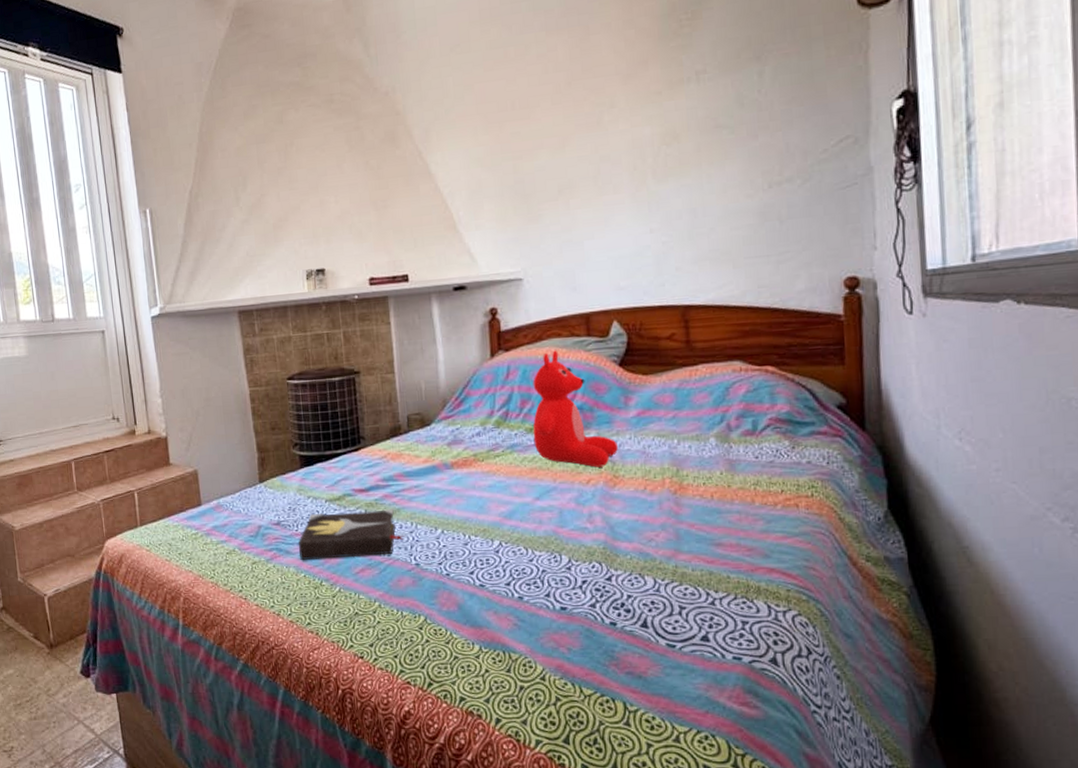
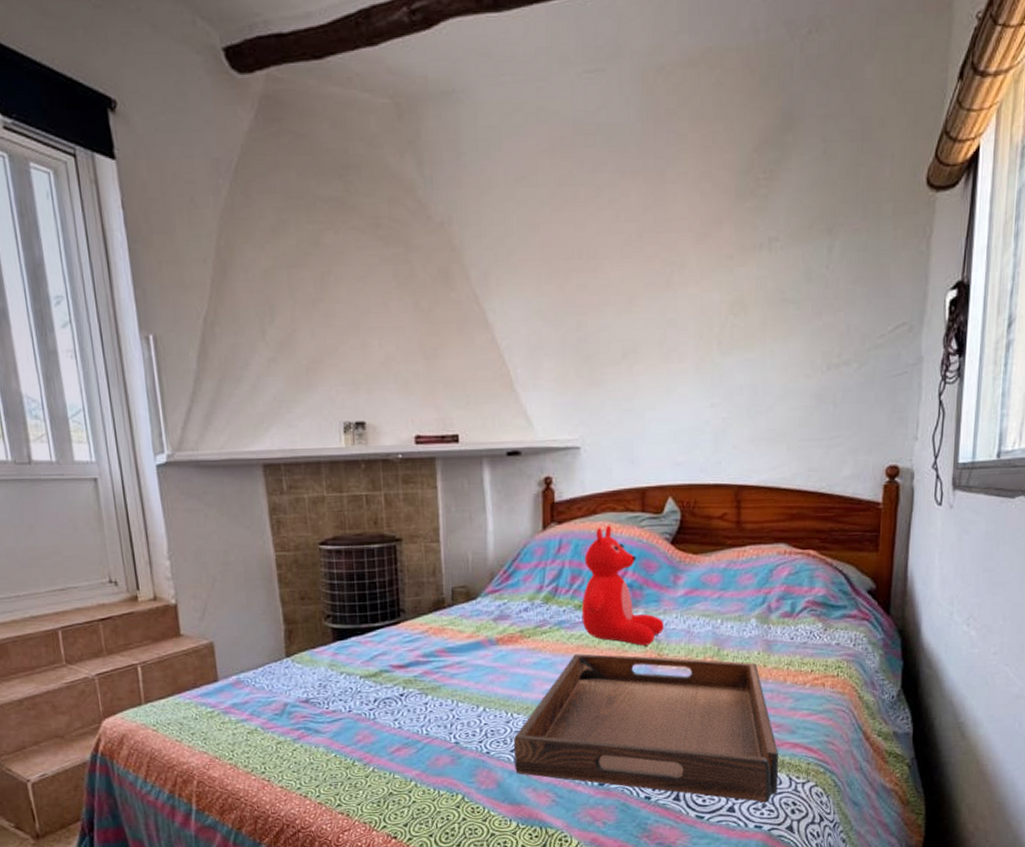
hardback book: present [299,509,405,560] -> none [329,686,445,739]
serving tray: none [473,476,756,633] -> present [514,654,779,804]

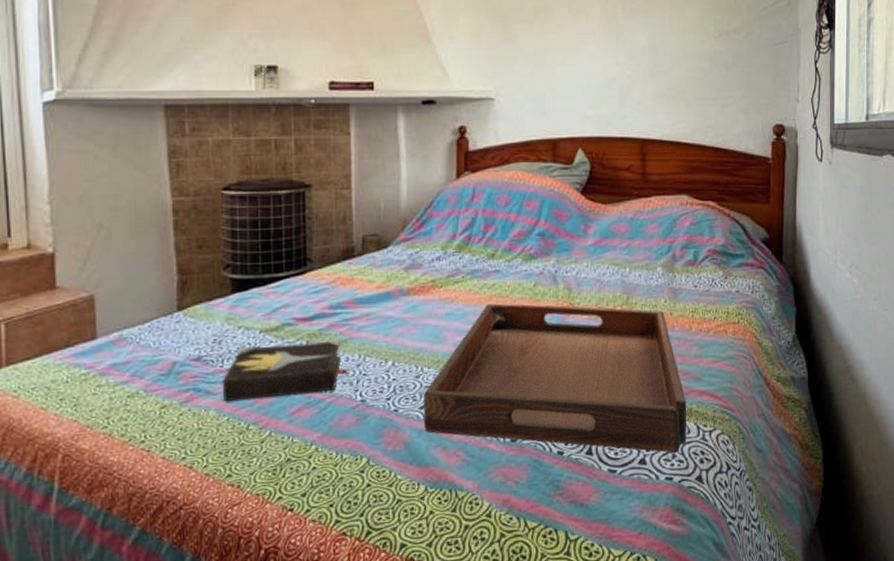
hardback book: none [329,686,445,739] -> present [223,340,351,401]
teddy bear: present [581,525,664,646] -> none [494,174,575,295]

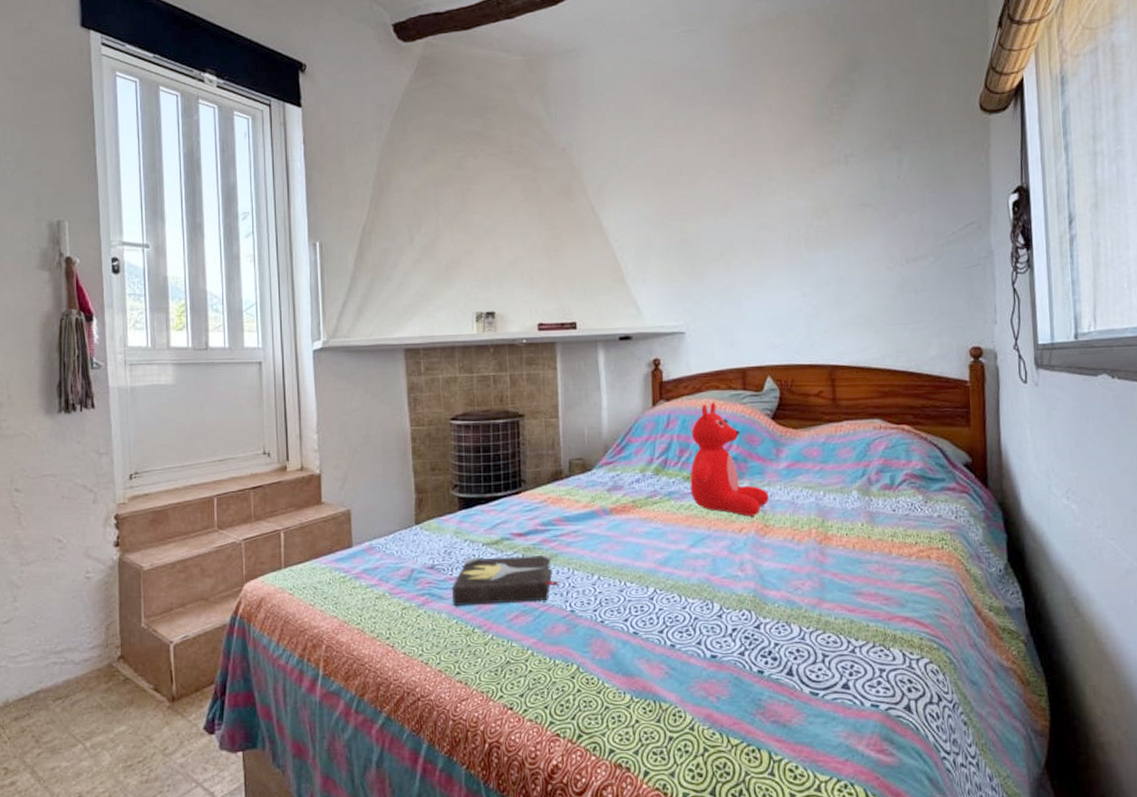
serving tray: present [424,303,687,454] -> none [627,524,892,681]
teddy bear: none [494,174,575,295] -> present [690,402,769,517]

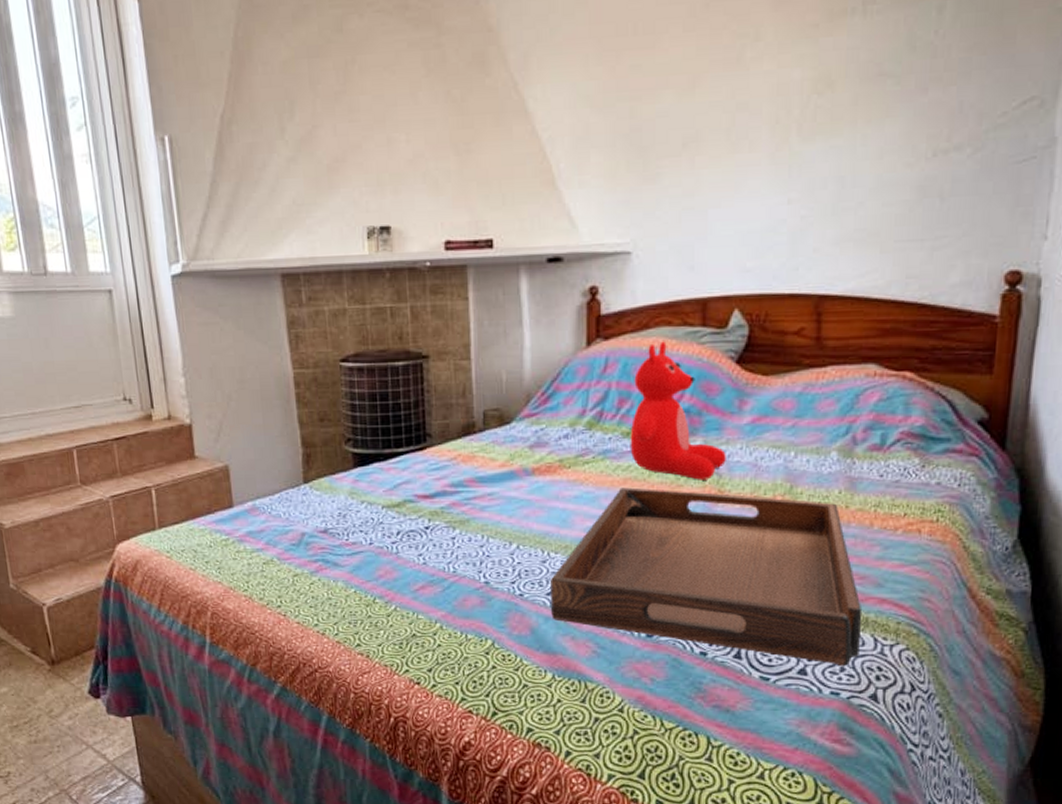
hardback book: present [452,554,561,606] -> none [349,519,474,573]
serving tray: none [627,524,892,681] -> present [551,487,863,667]

